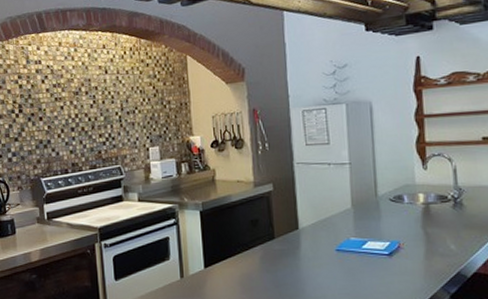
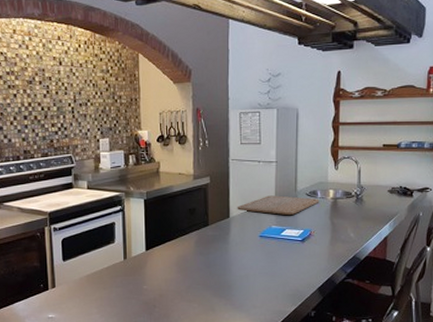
chopping board: none [307,202,407,225] -> present [237,195,319,215]

